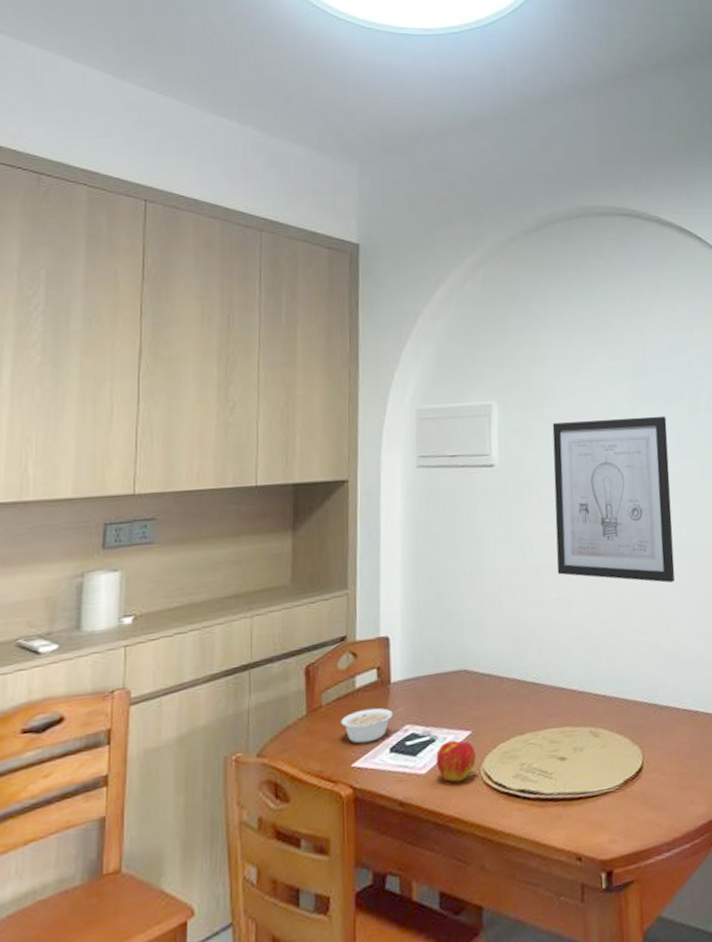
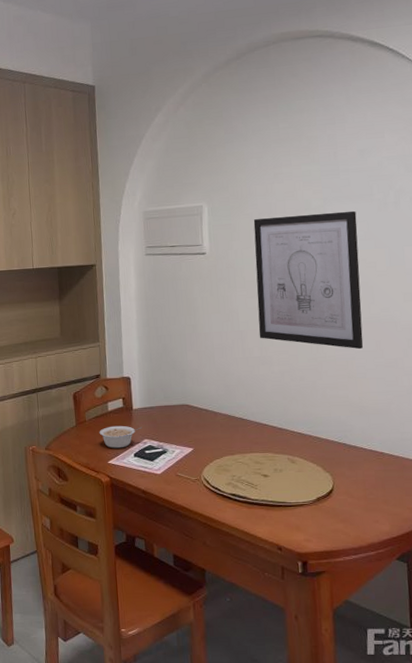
apple: present [436,740,476,783] -> none [168,454,198,483]

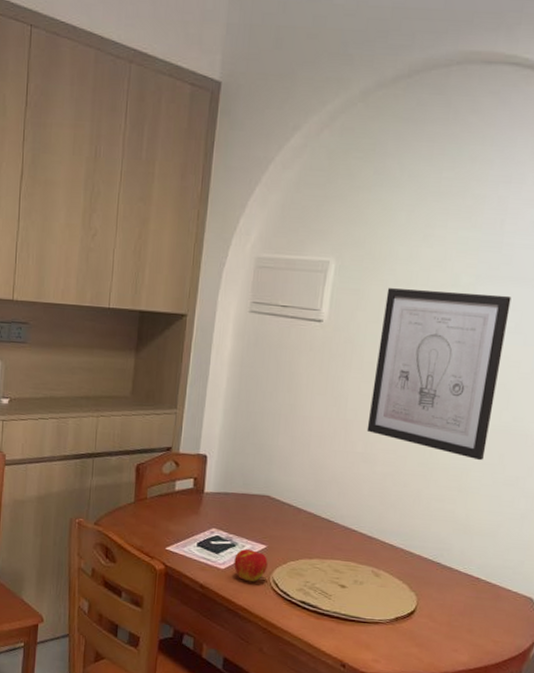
legume: present [99,425,143,449] -> none [160,508,212,535]
apple: none [168,454,198,483] -> present [234,549,268,582]

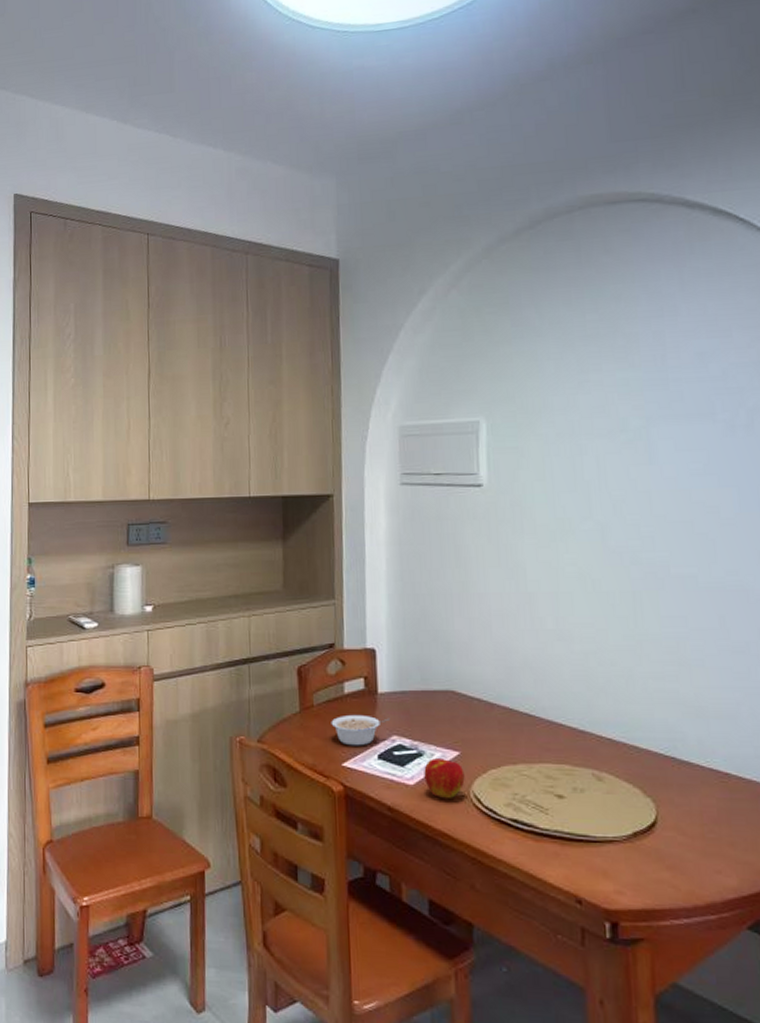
legume: none [160,508,212,535] -> present [331,714,391,746]
wall art: present [366,288,512,461] -> none [548,434,701,627]

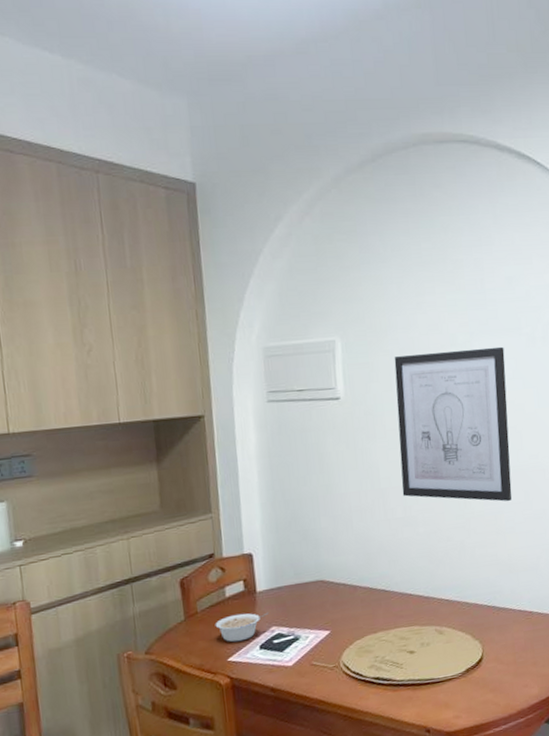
apple: present [424,758,465,799] -> none [300,638,336,673]
wall art: none [548,434,701,627] -> present [394,346,512,502]

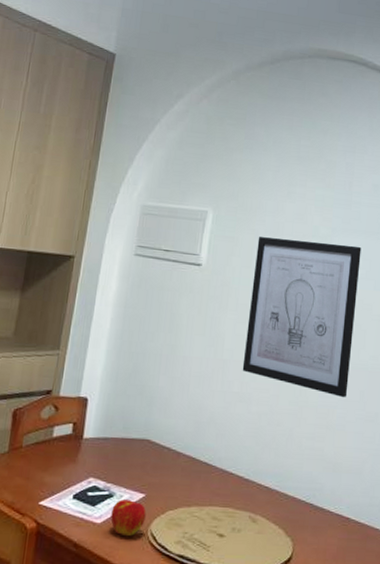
legume: present [215,612,269,643] -> none [35,456,90,486]
apple: none [300,638,336,673] -> present [111,499,146,537]

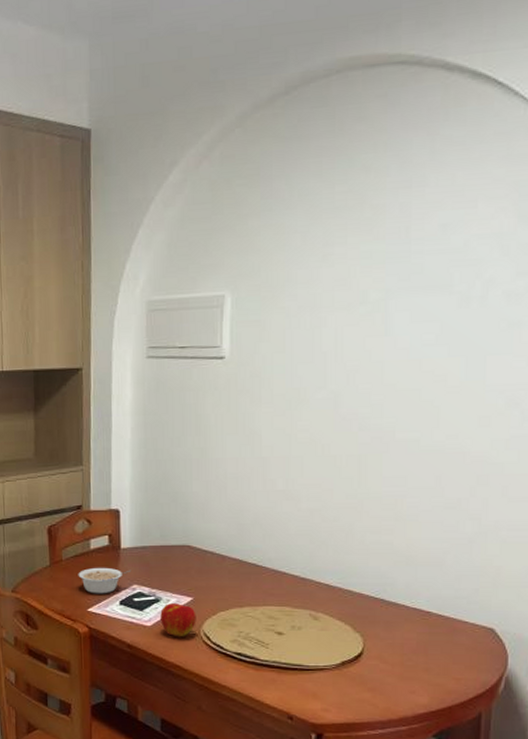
legume: none [35,456,90,486] -> present [78,567,132,594]
wall art: present [242,237,362,398] -> none [286,306,428,486]

